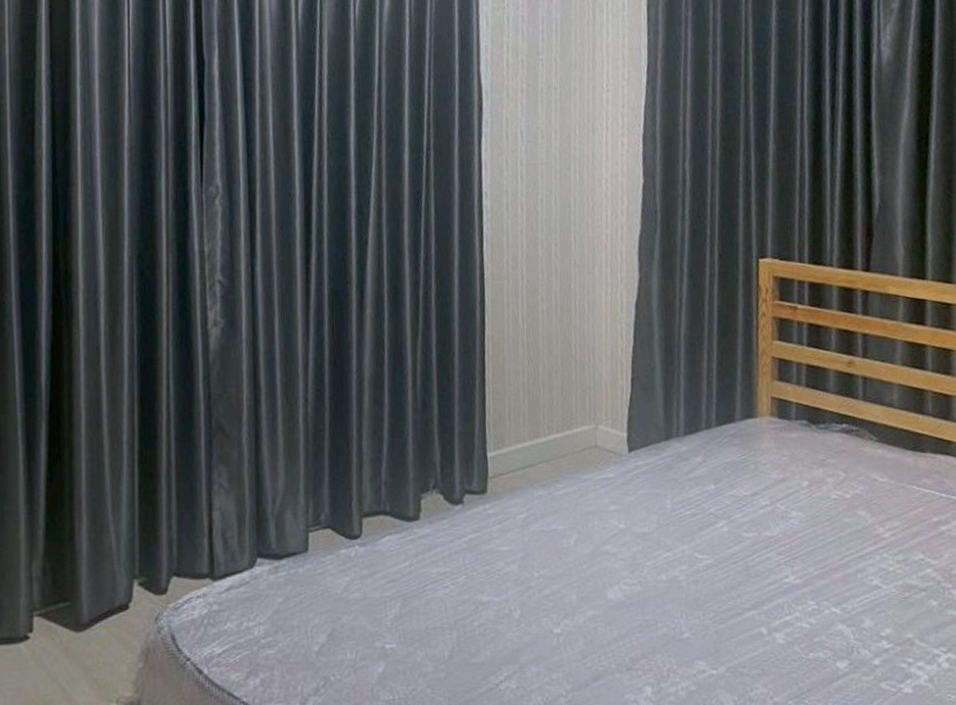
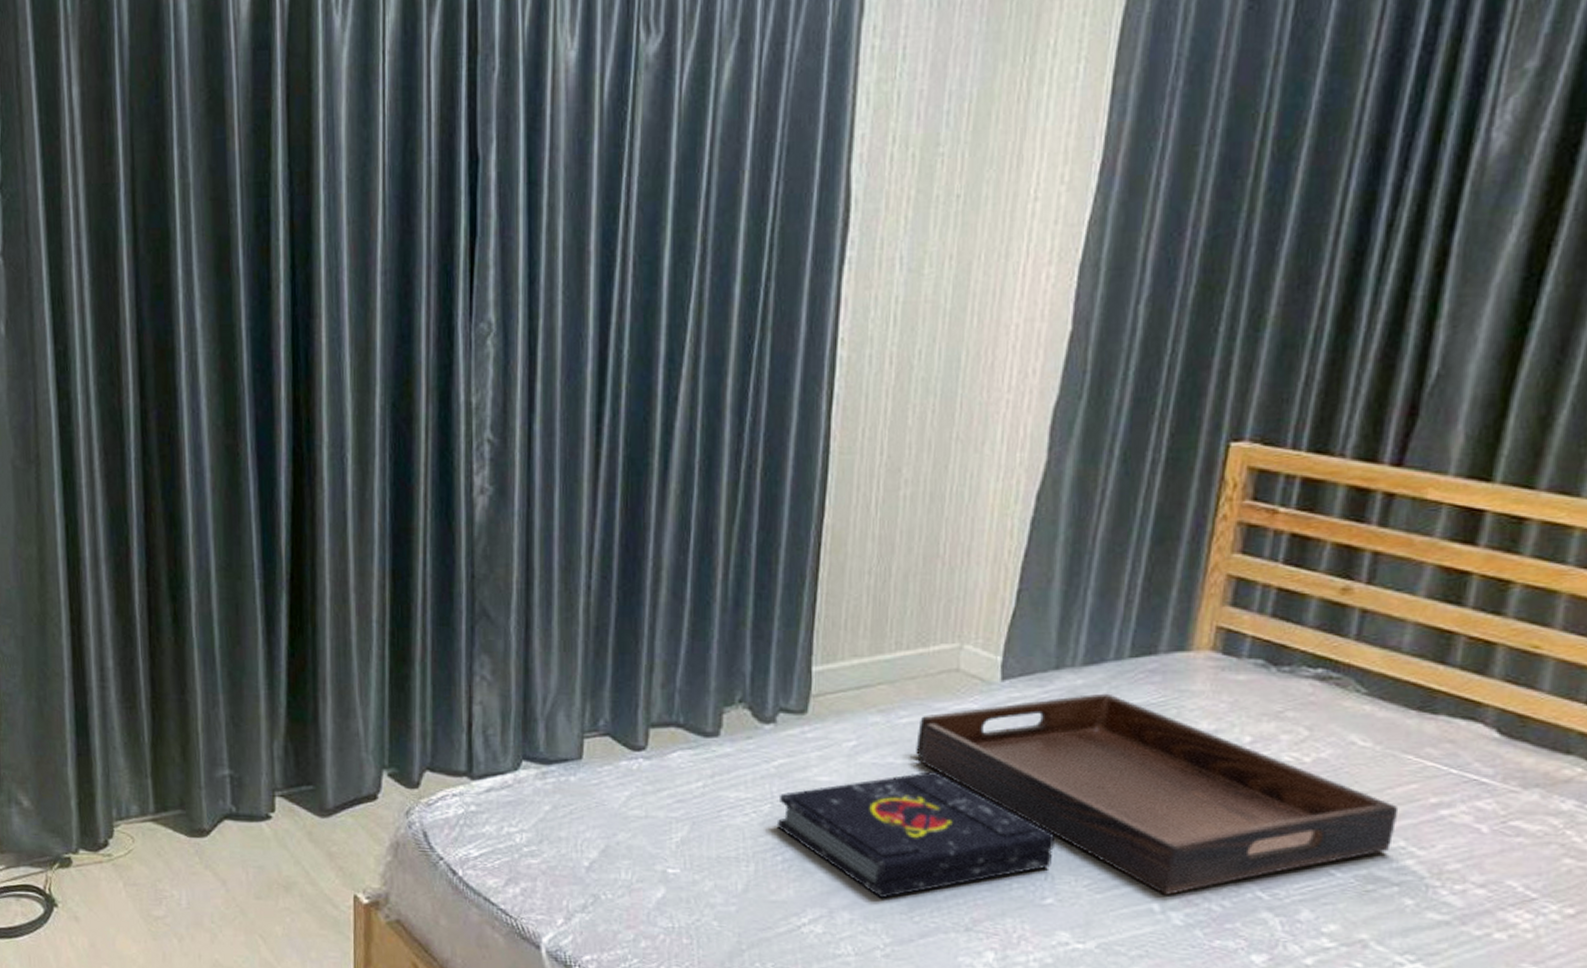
book: none [471,533,684,650] -> present [776,771,1056,899]
serving tray: none [572,456,915,619] -> present [916,693,1399,895]

